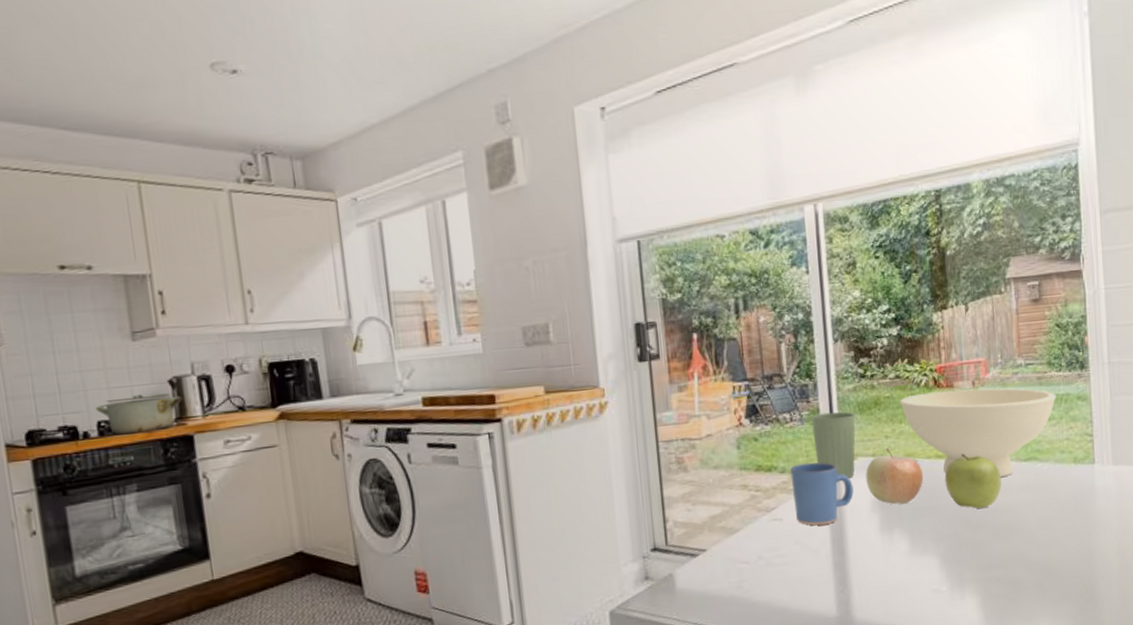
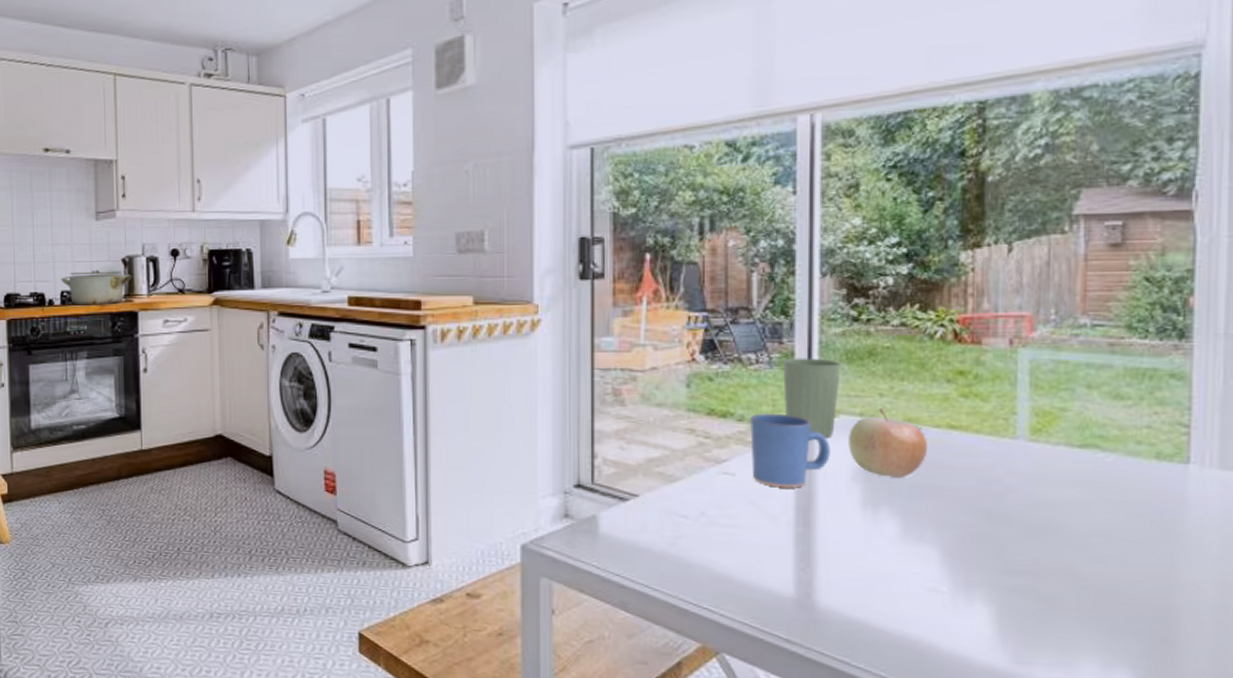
bowl: present [900,388,1057,477] -> none [904,347,1137,463]
fruit: present [944,453,1002,509] -> none [958,427,1041,499]

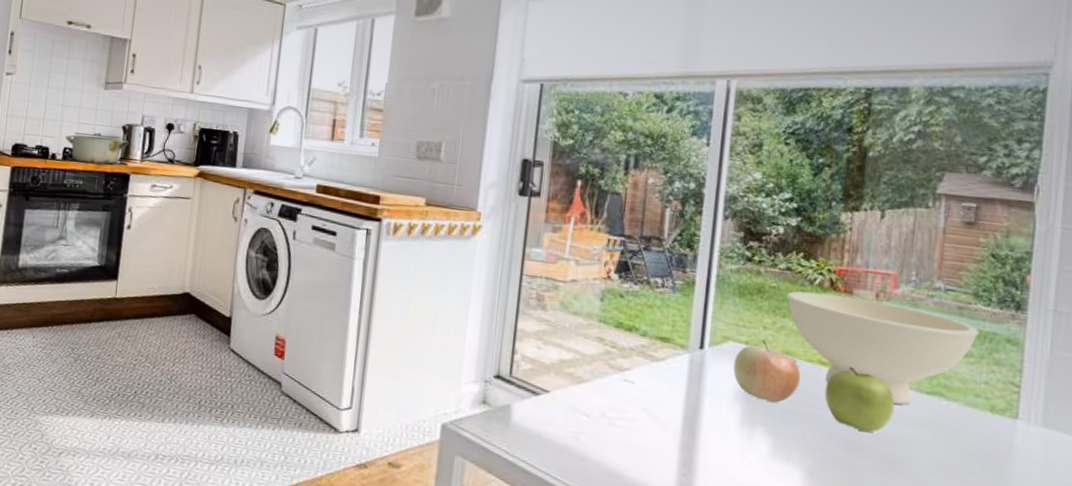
mug: present [750,413,830,488] -> none [649,331,718,401]
cup: present [783,358,841,438] -> none [682,286,734,360]
bowl: none [904,347,1137,463] -> present [787,291,980,405]
fruit: none [958,427,1041,499] -> present [824,367,895,433]

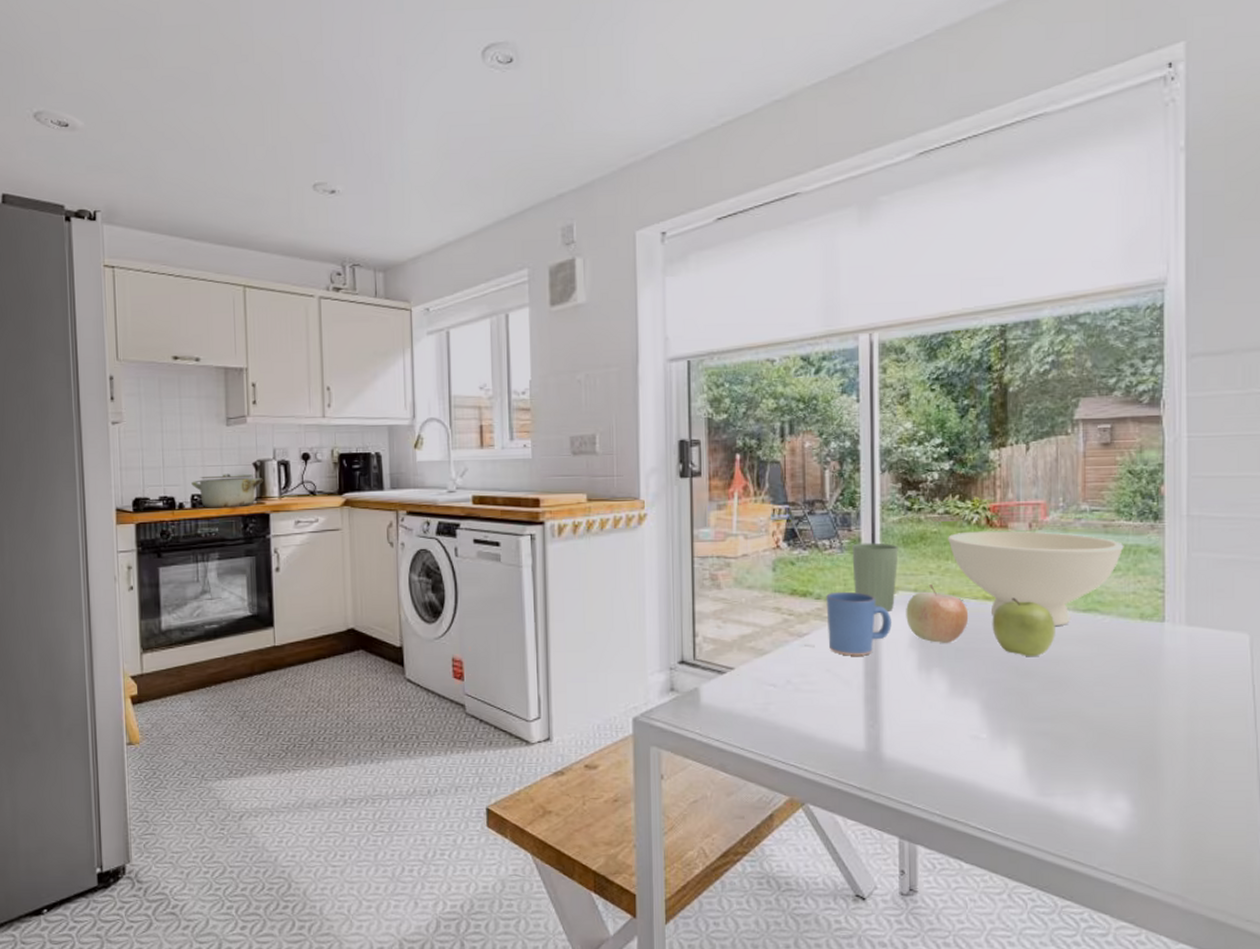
mug: none [649,331,718,401] -> present [826,591,892,656]
cup: none [682,286,734,360] -> present [852,542,899,611]

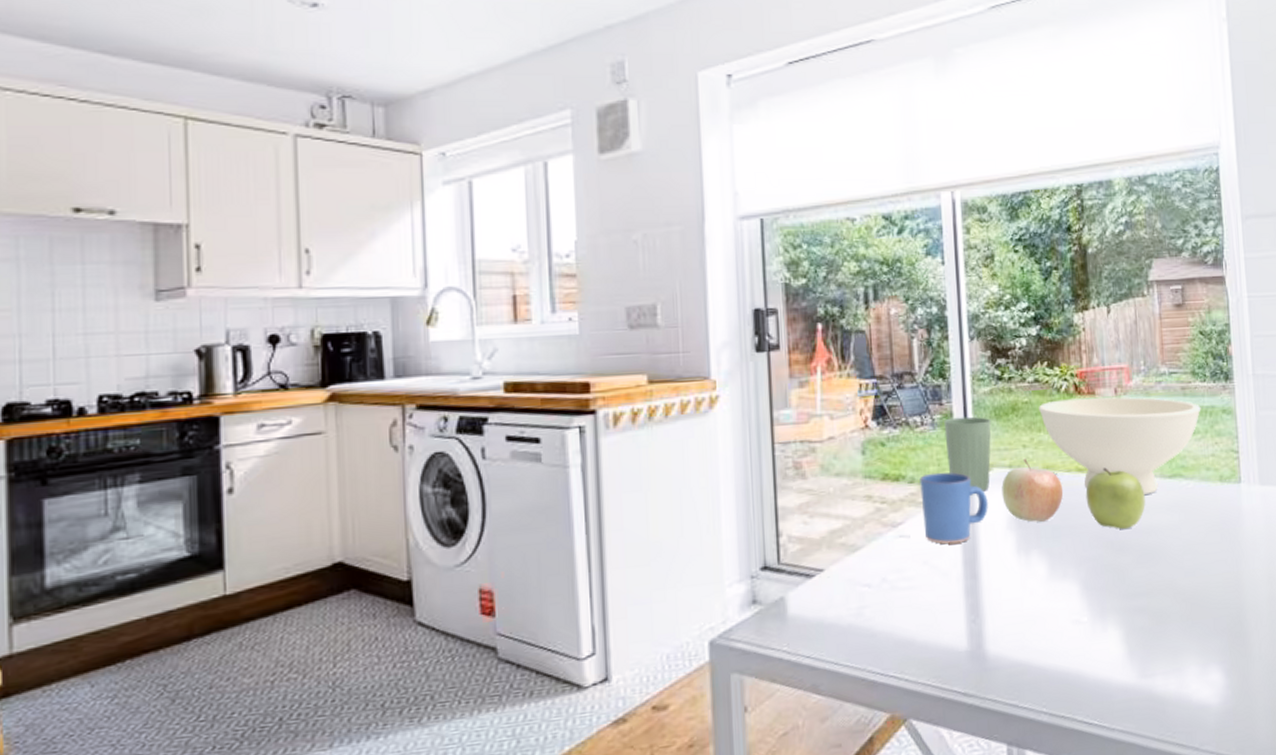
cooking pot: present [191,474,263,510] -> none [99,365,211,415]

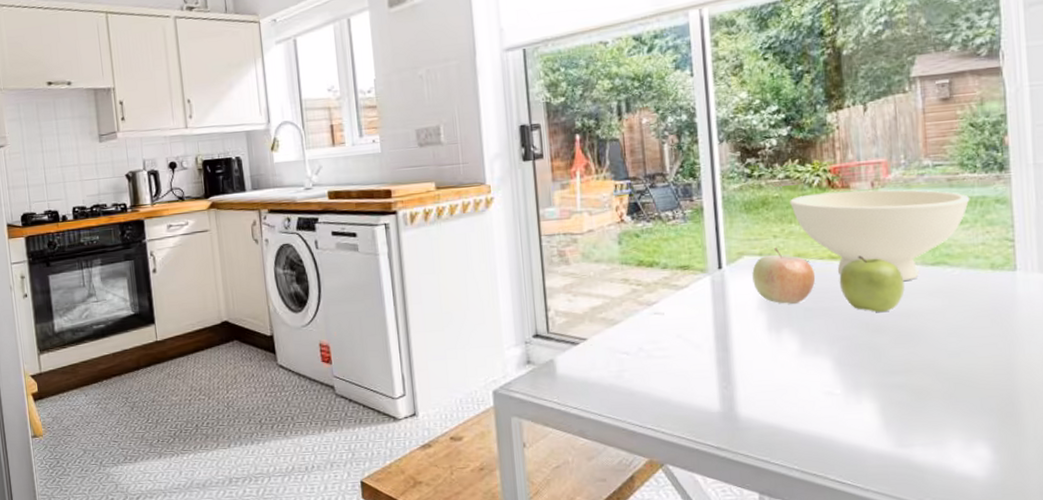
mug: present [920,472,988,545] -> none [672,259,739,321]
cup: present [944,416,991,492] -> none [695,210,741,276]

